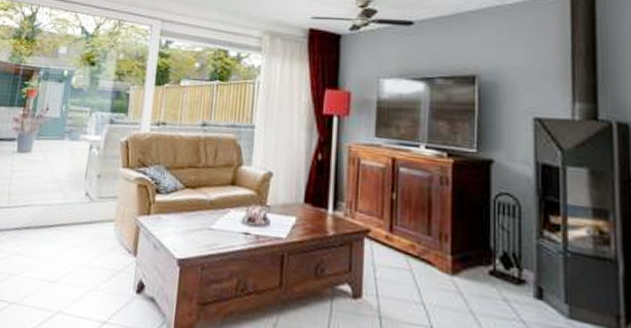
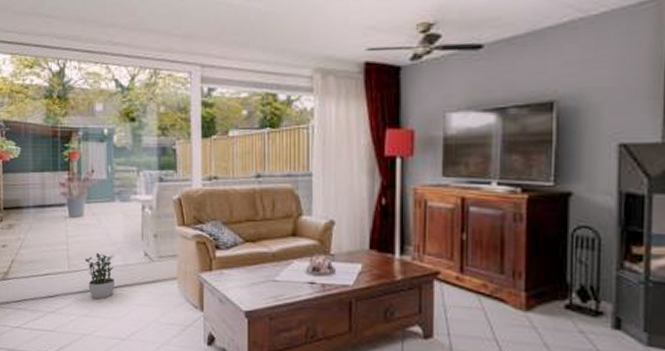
potted plant: none [24,190,56,238] -> present [84,253,115,299]

